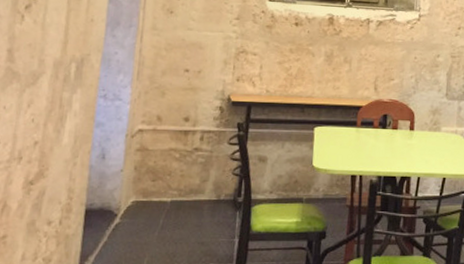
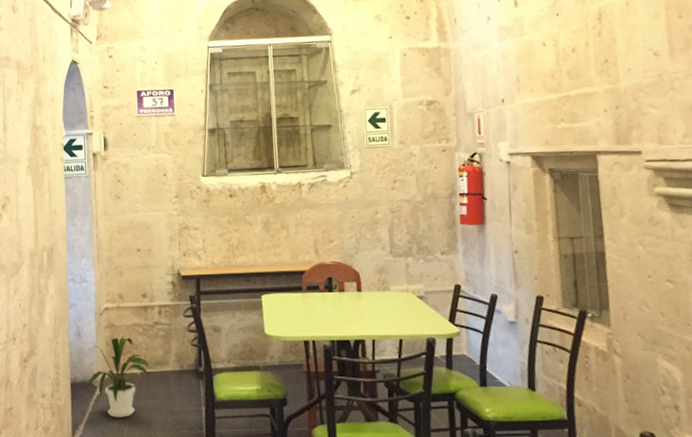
house plant: none [101,162,182,248] -> present [84,337,149,418]

